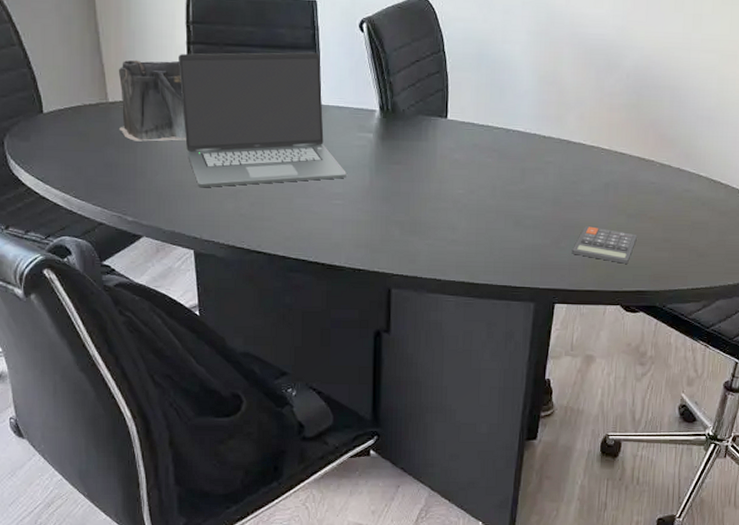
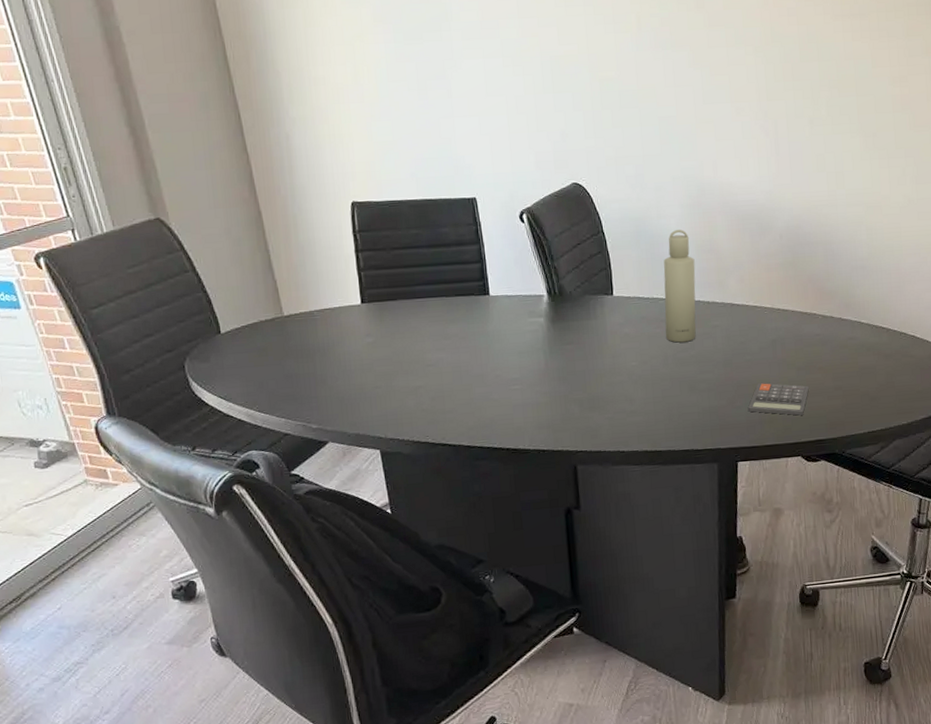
saddlebag: present [118,60,186,141] -> none [290,270,363,351]
laptop: present [179,52,346,188] -> none [348,246,522,388]
bottle: none [497,57,536,175] -> present [663,230,696,343]

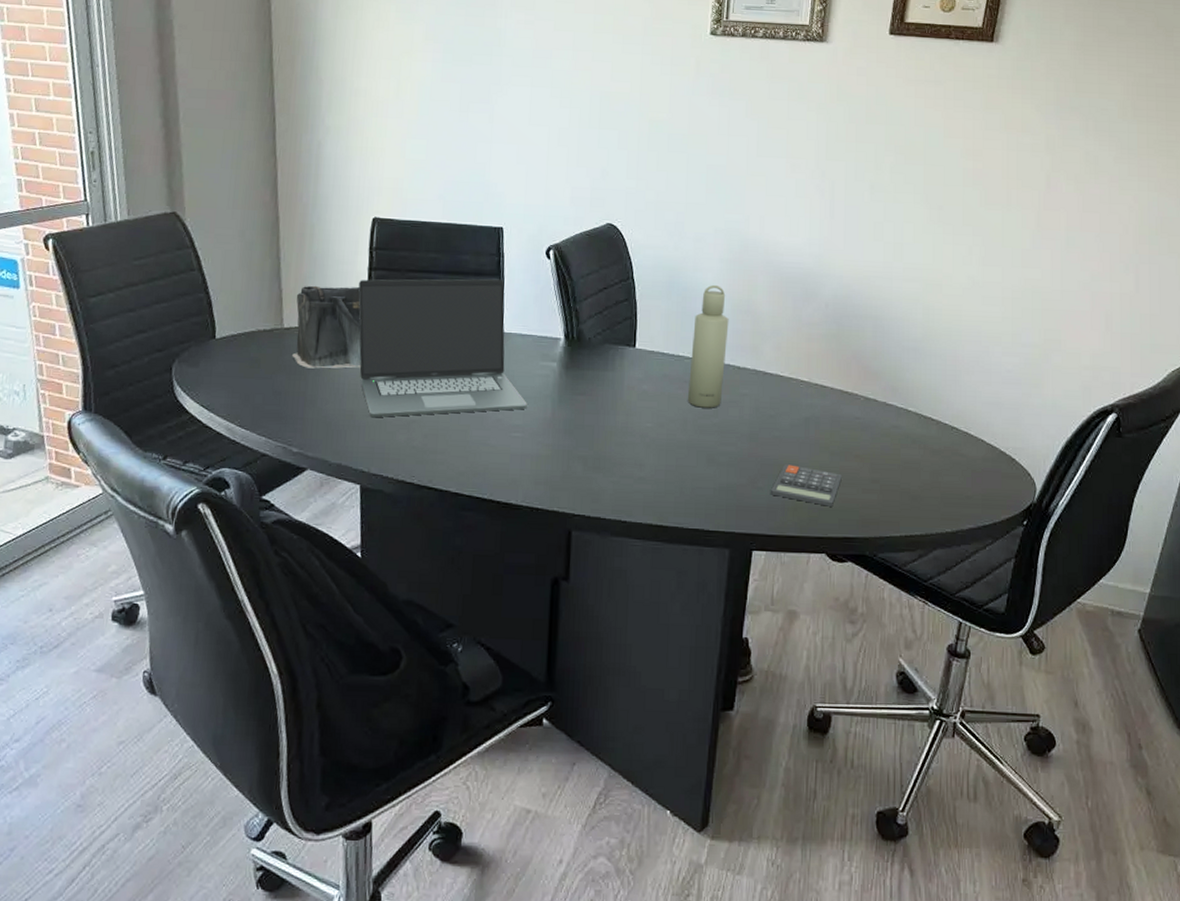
saddlebag: none [290,270,363,351] -> present [291,285,362,369]
laptop: none [348,246,522,388] -> present [358,278,527,418]

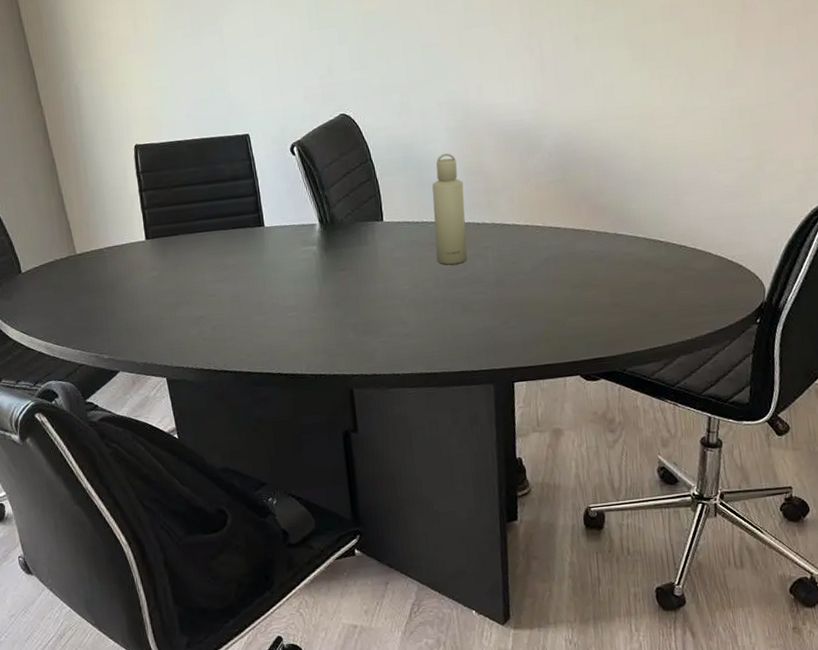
saddlebag: present [291,285,362,369] -> none [82,208,148,286]
laptop: present [358,278,527,418] -> none [133,180,297,319]
calculator: present [771,464,842,507] -> none [523,302,585,334]

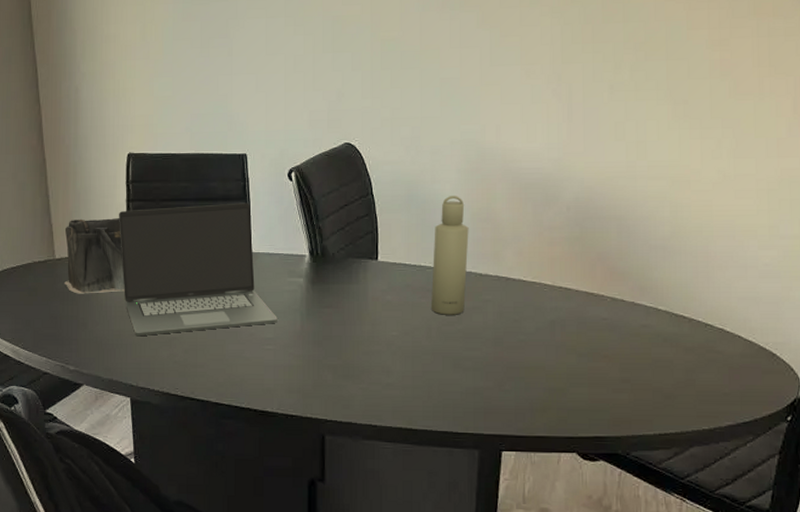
saddlebag: none [82,208,148,286] -> present [63,218,125,294]
laptop: none [133,180,297,319] -> present [119,202,277,337]

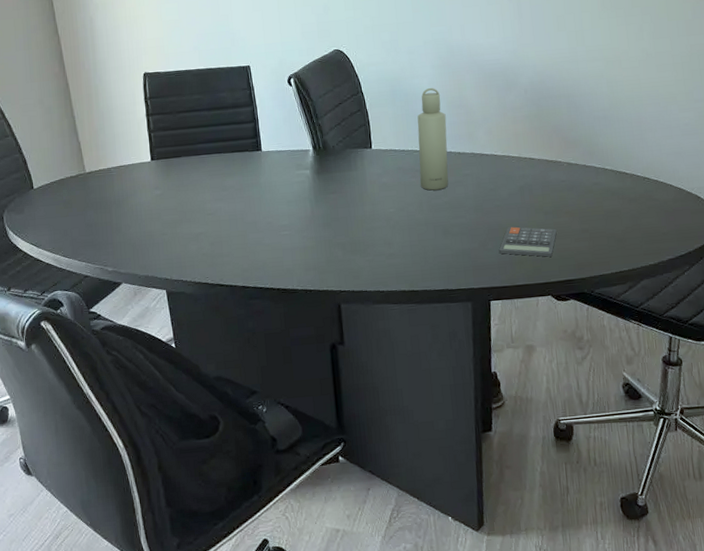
saddlebag: present [63,218,125,294] -> none [92,131,152,203]
laptop: present [119,202,277,337] -> none [140,108,290,235]
calculator: none [518,367,590,407] -> present [499,226,557,257]

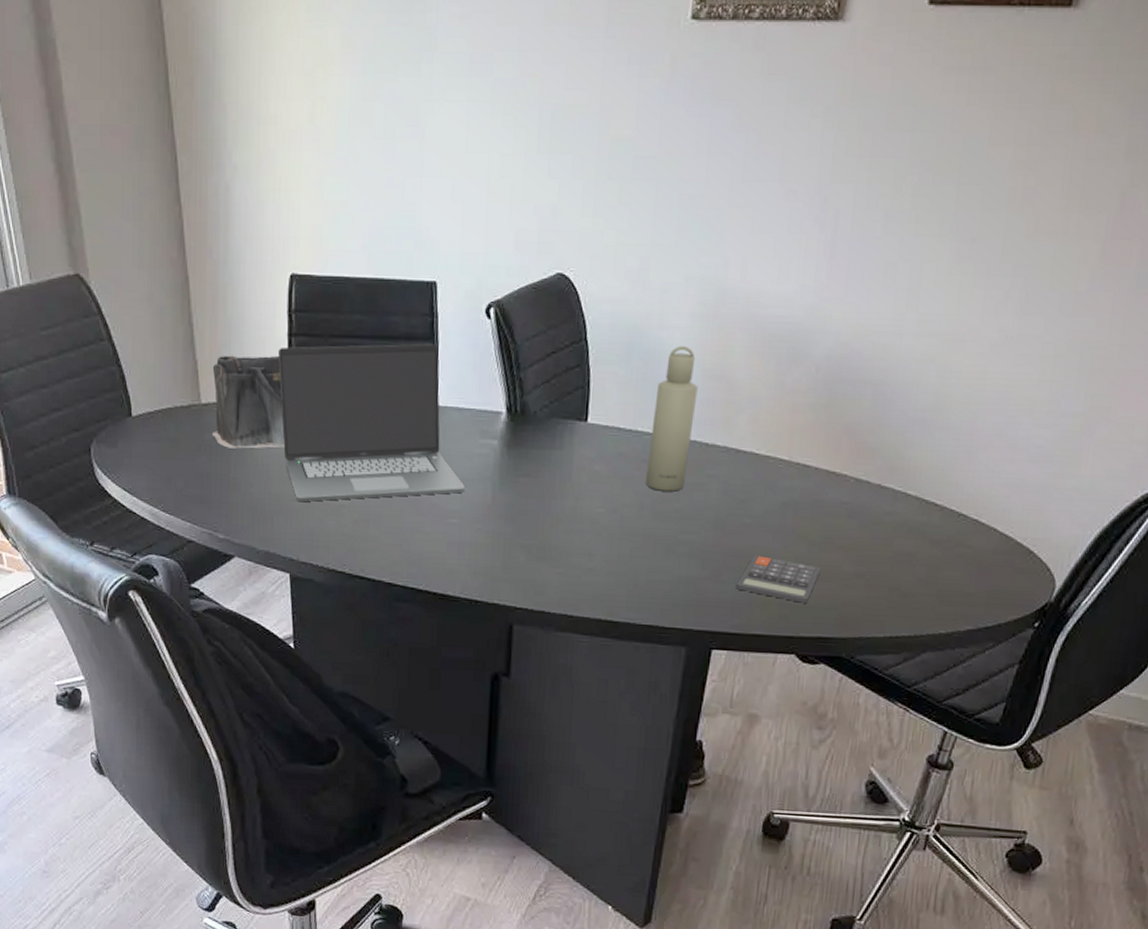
saddlebag: none [92,131,152,203] -> present [211,355,285,449]
laptop: none [140,108,290,235] -> present [278,343,465,502]

